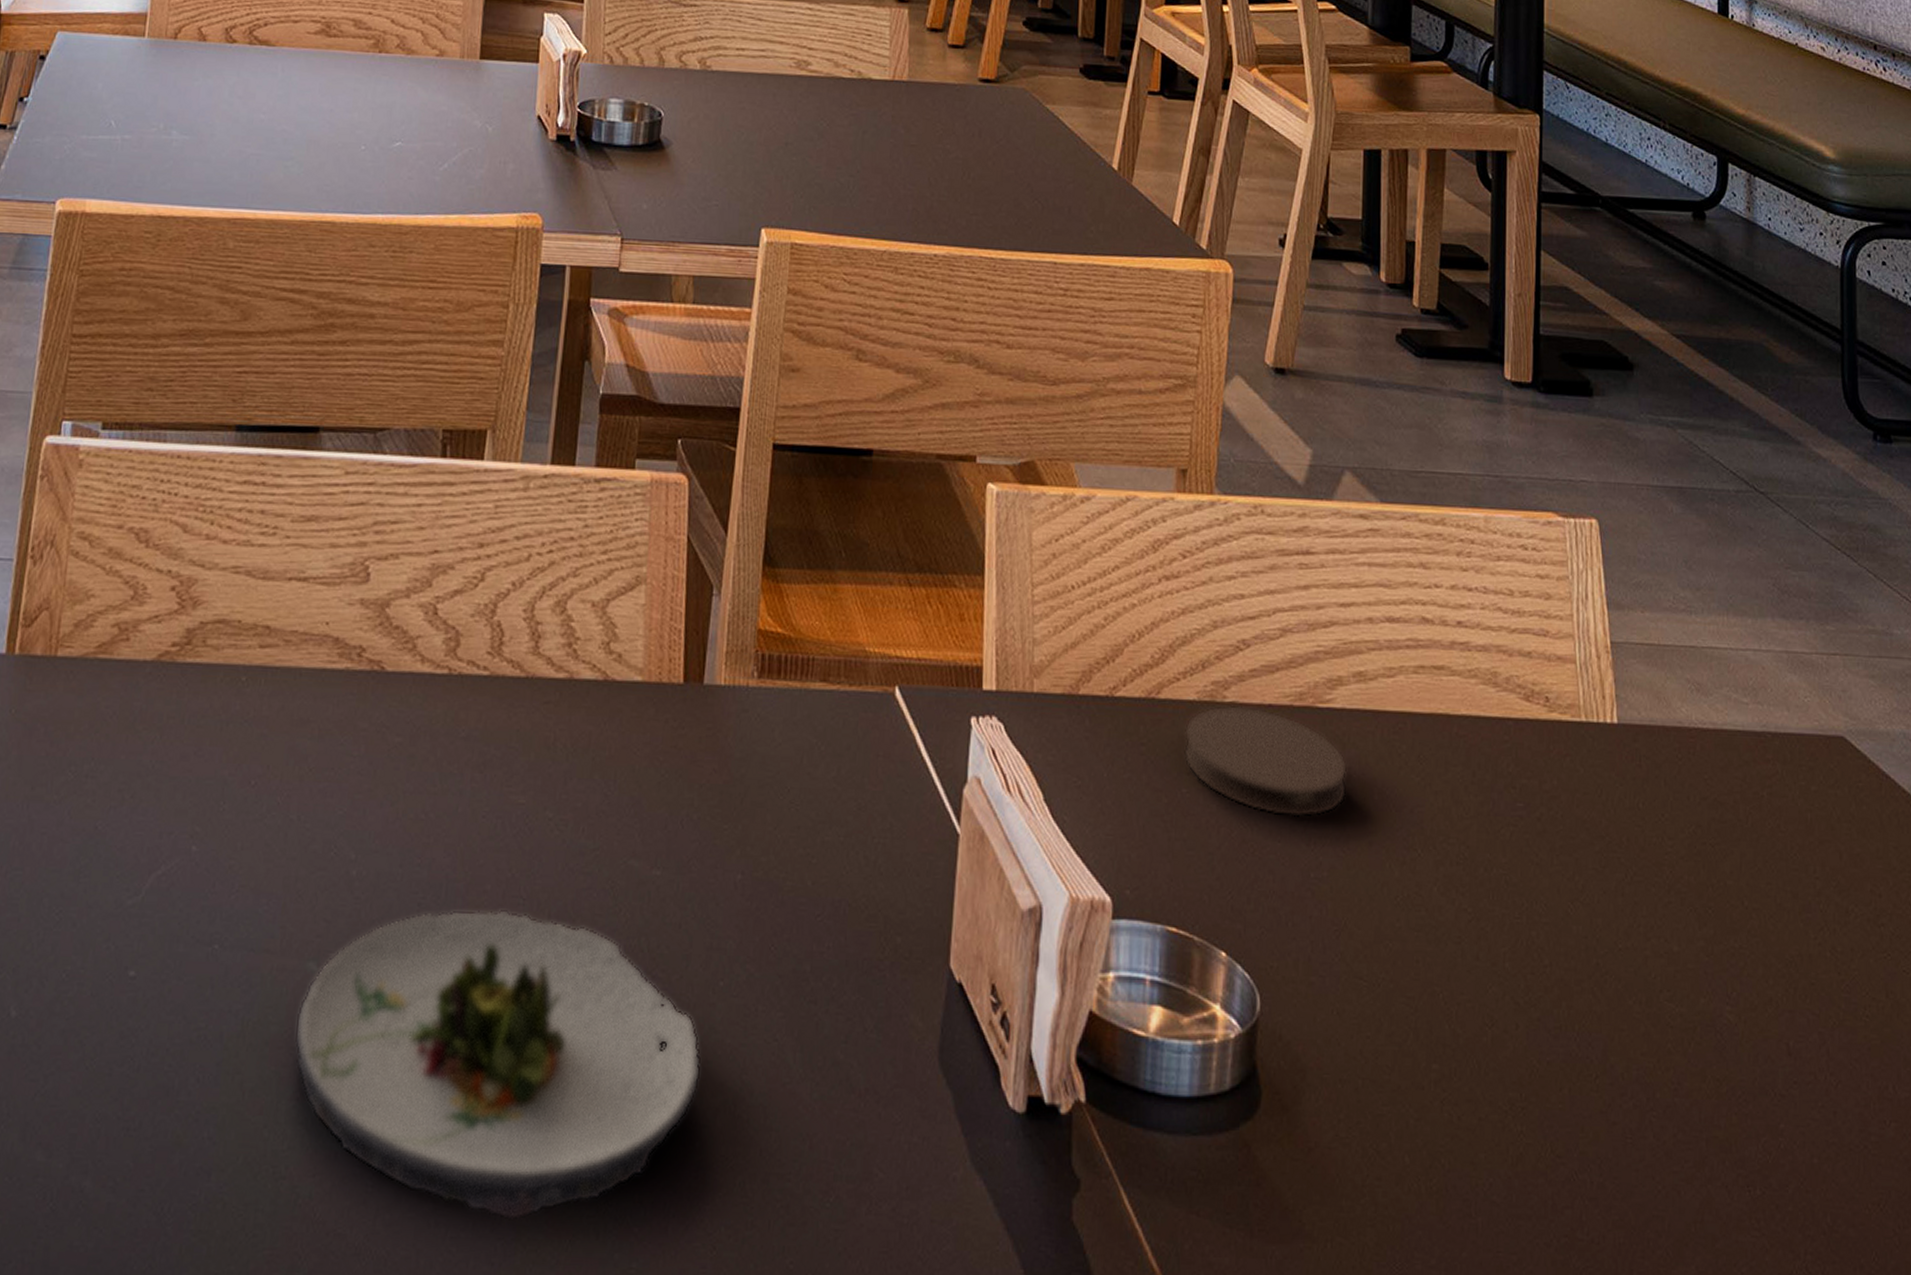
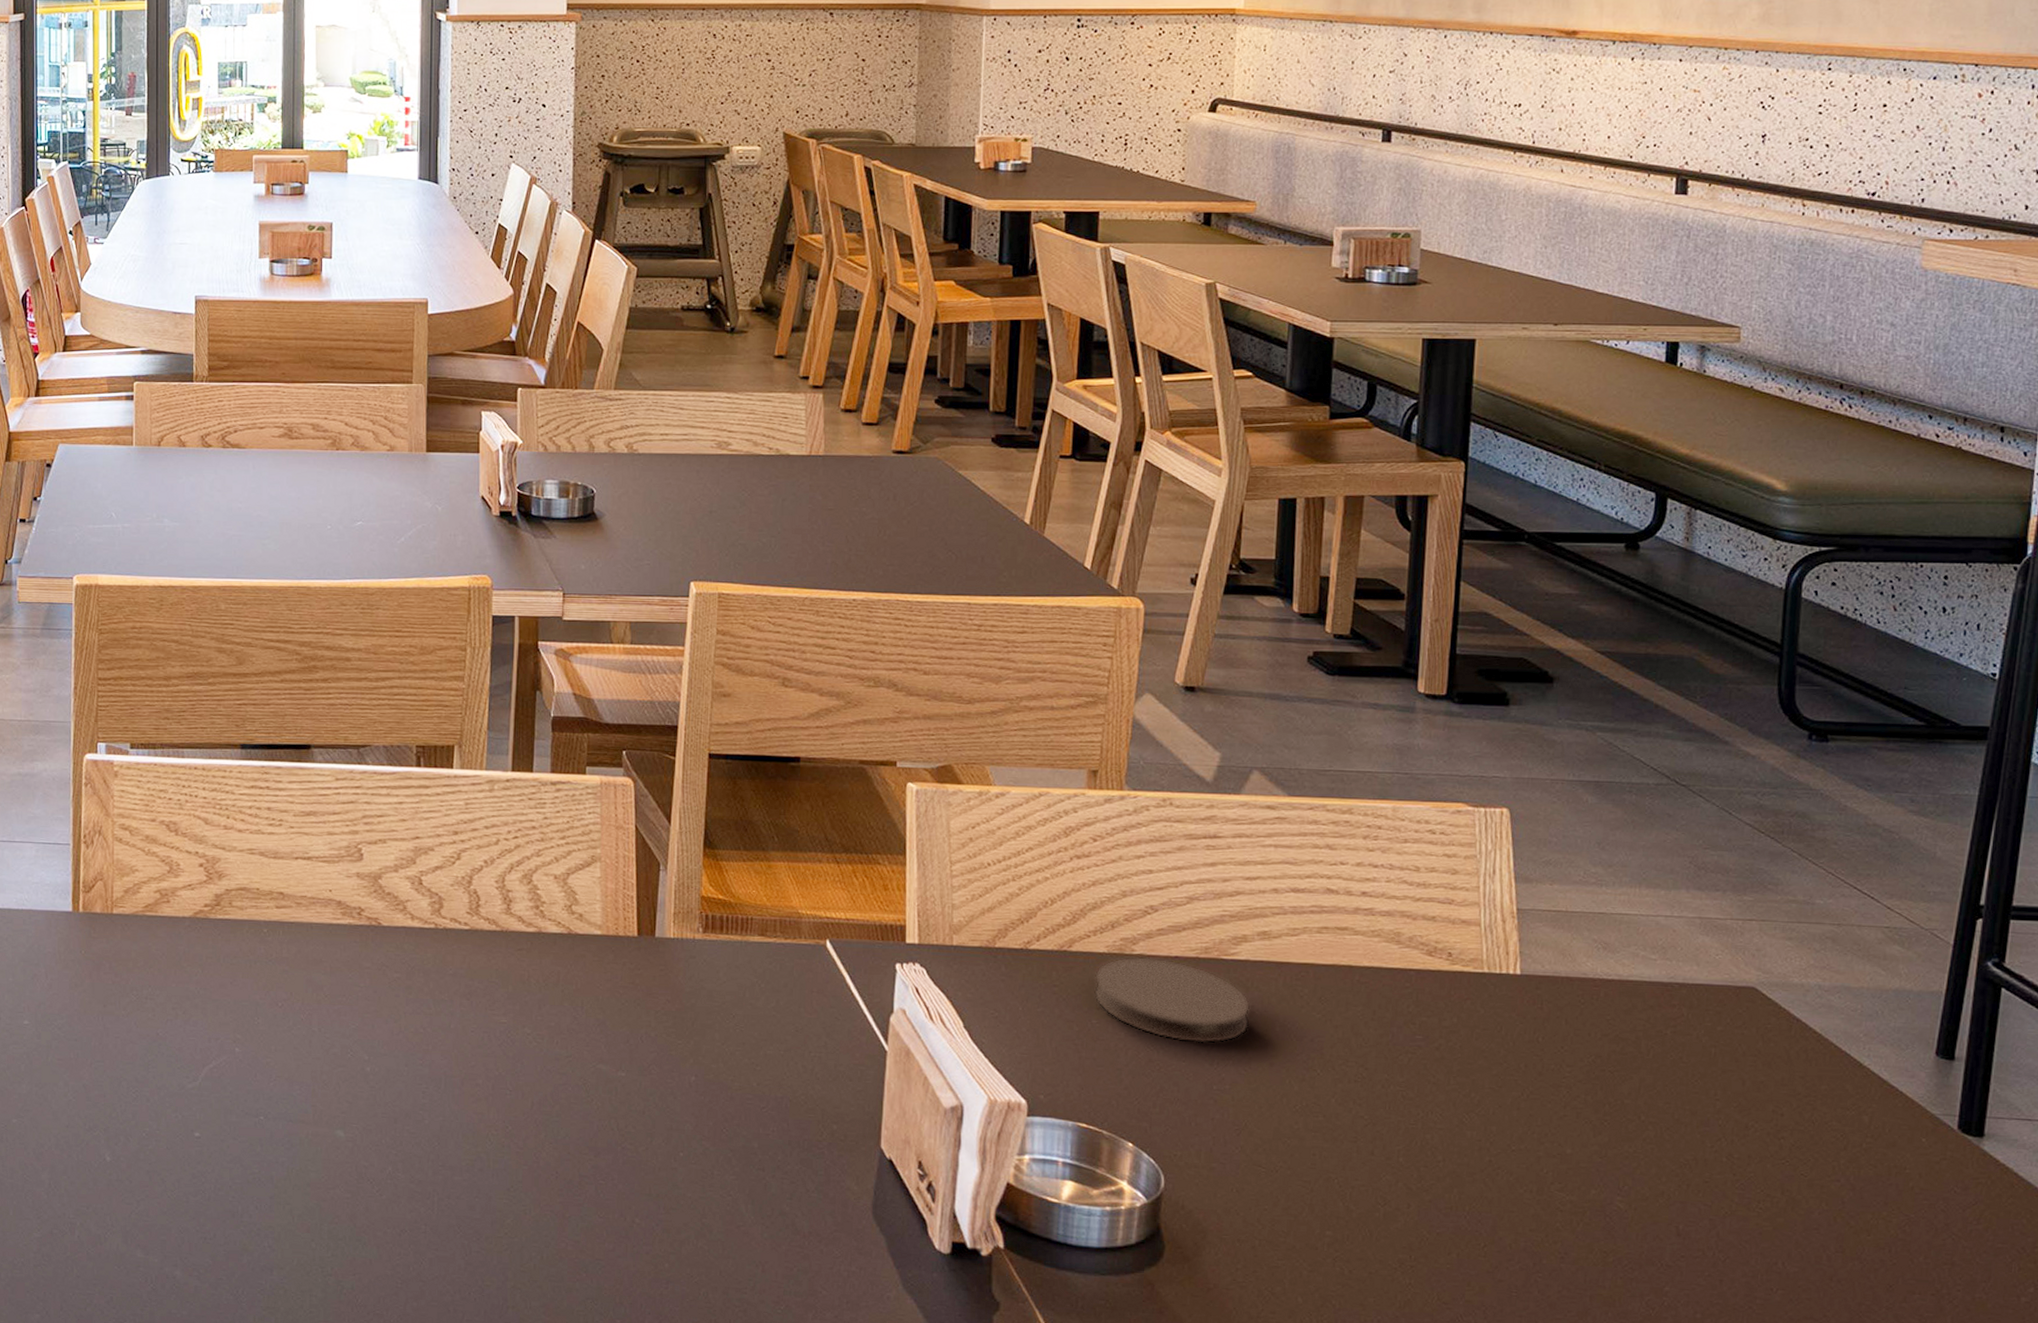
salad plate: present [294,908,702,1221] -> none [330,1097,667,1311]

